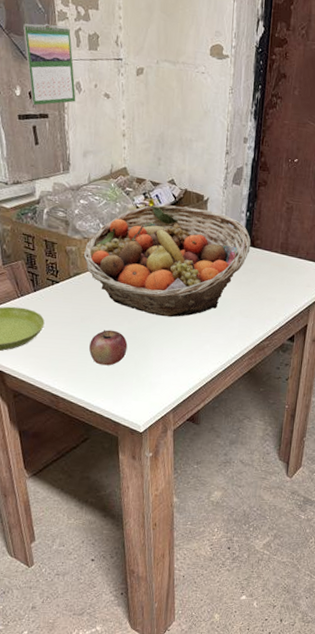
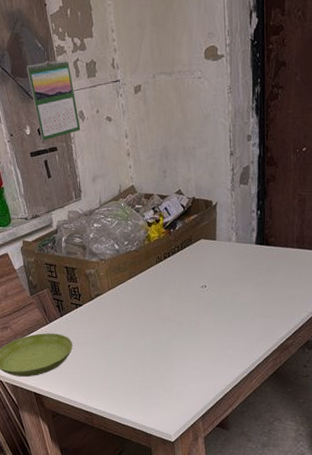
fruit basket: present [83,204,251,317] -> none [102,214,264,327]
apple: present [89,329,128,366] -> none [116,345,152,380]

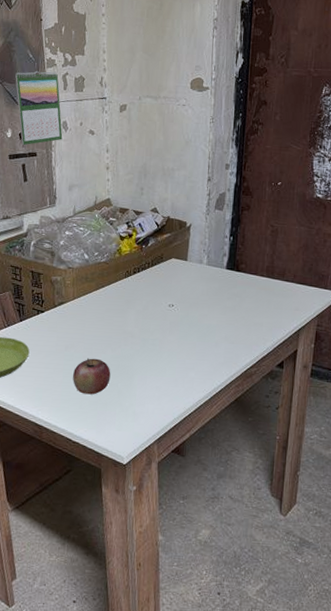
apple: none [116,345,152,380] -> present [73,358,111,395]

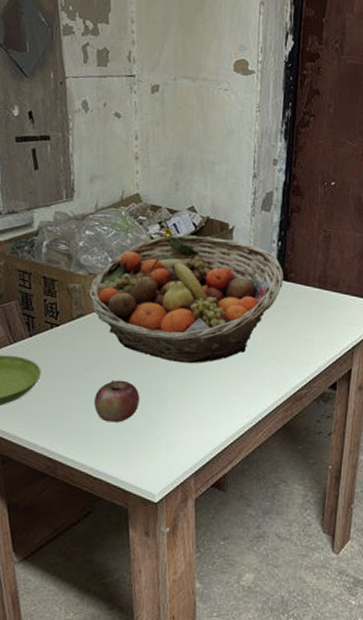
calendar: present [15,70,63,146] -> none [23,38,83,127]
fruit basket: none [67,233,235,345] -> present [88,234,283,364]

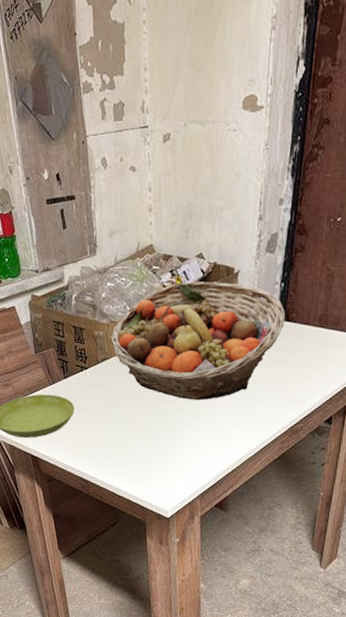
apple: present [94,379,140,423] -> none [117,414,155,451]

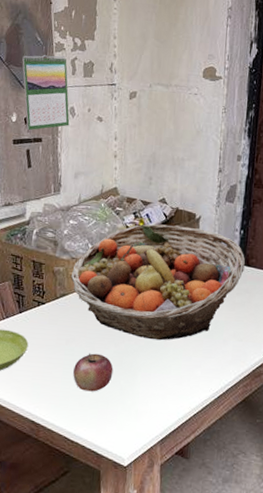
calendar: none [49,98,102,188] -> present [22,54,70,131]
apple: none [117,414,155,451] -> present [73,353,114,392]

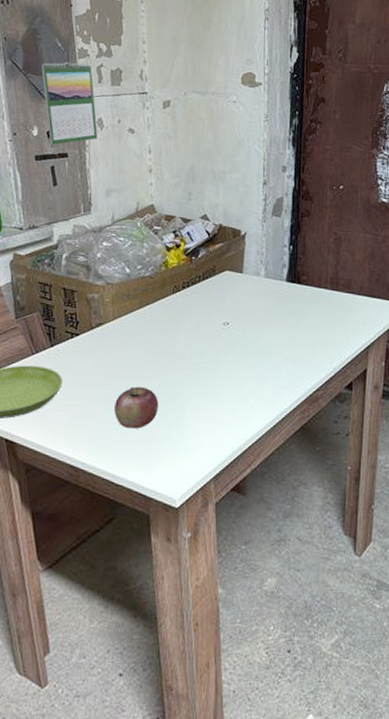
fruit basket: present [70,224,245,341] -> none [106,242,296,369]

